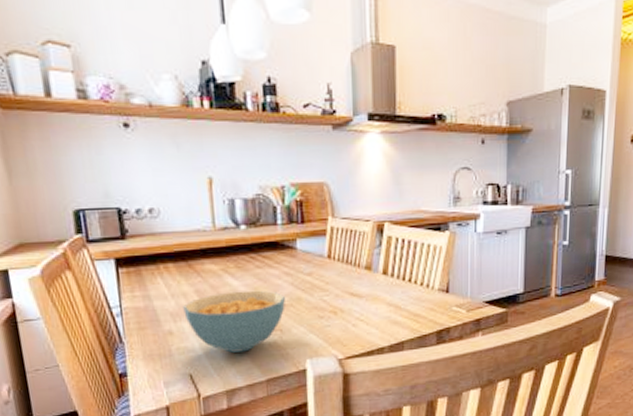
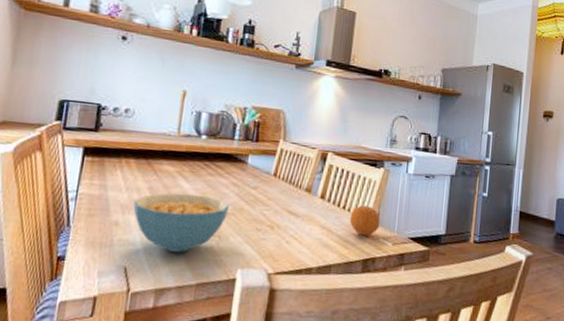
fruit: none [417,274,451,307] -> present [349,205,380,236]

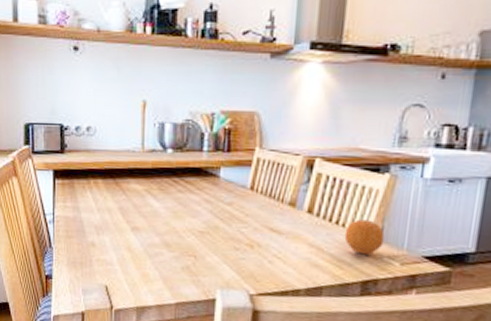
cereal bowl: present [133,193,229,253] -> none [107,212,202,273]

